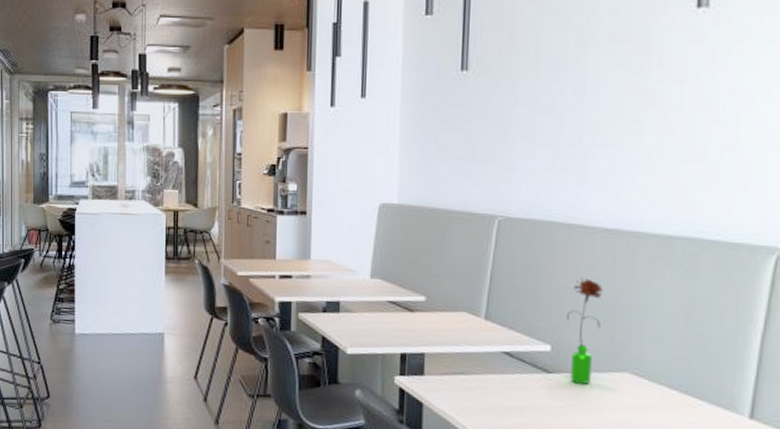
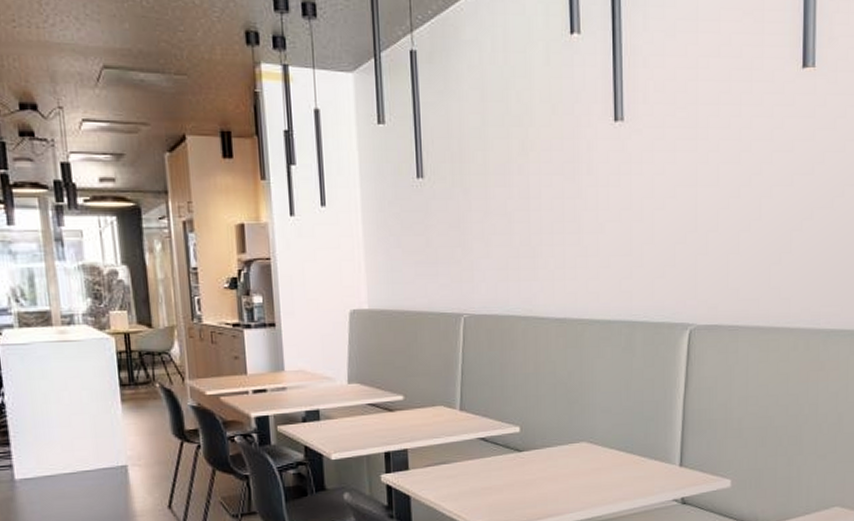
flower: present [566,278,603,384] -> none [530,364,560,458]

